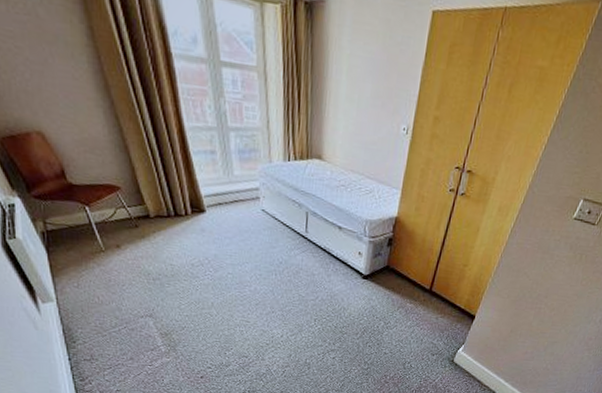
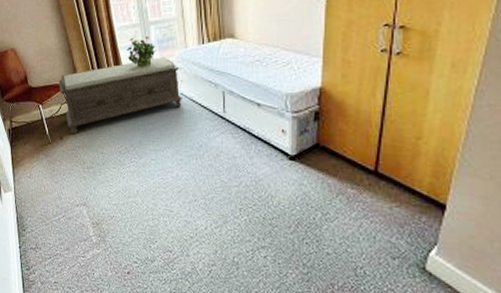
bench: none [111,168,264,244] -> present [58,56,182,135]
potted plant: none [200,143,236,178] -> present [126,37,156,67]

